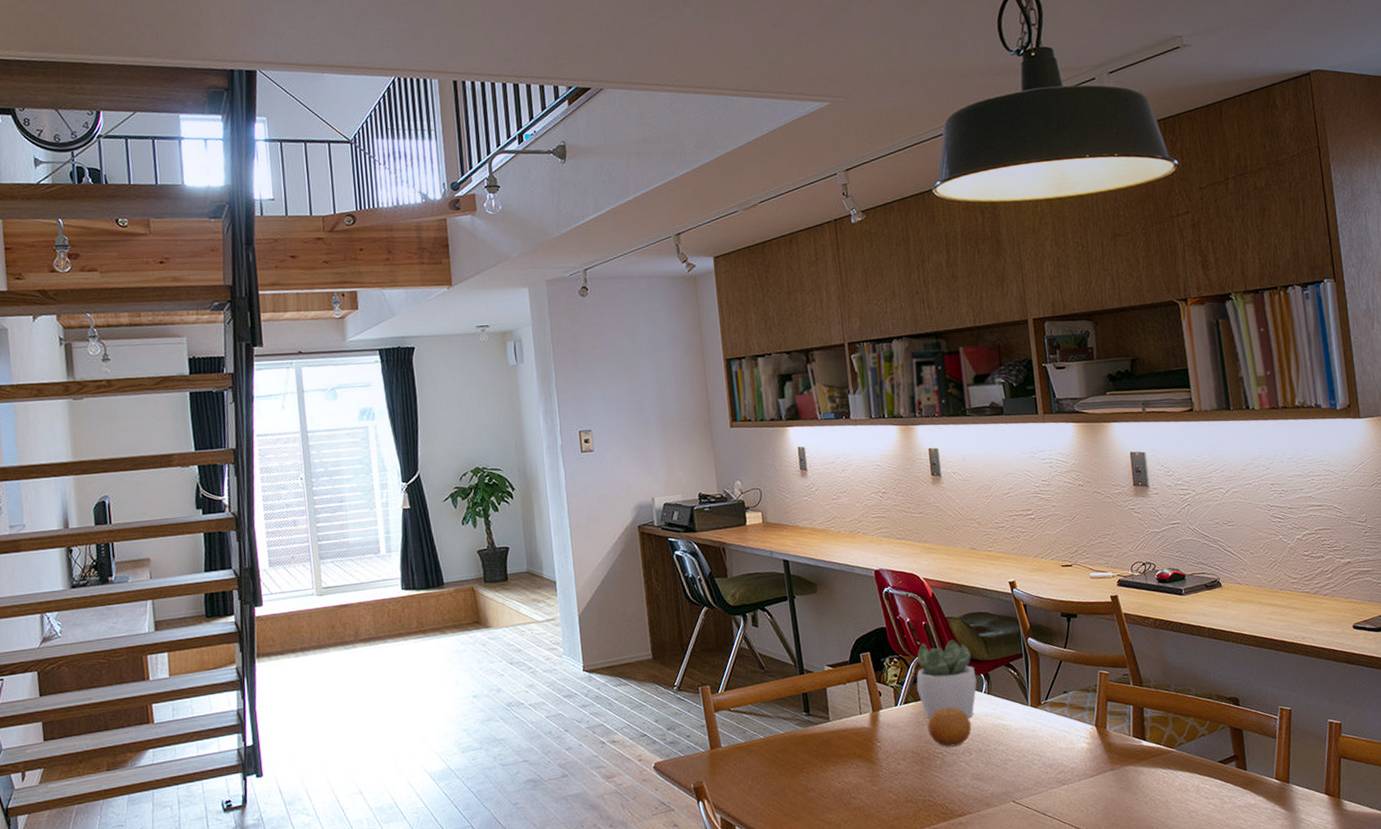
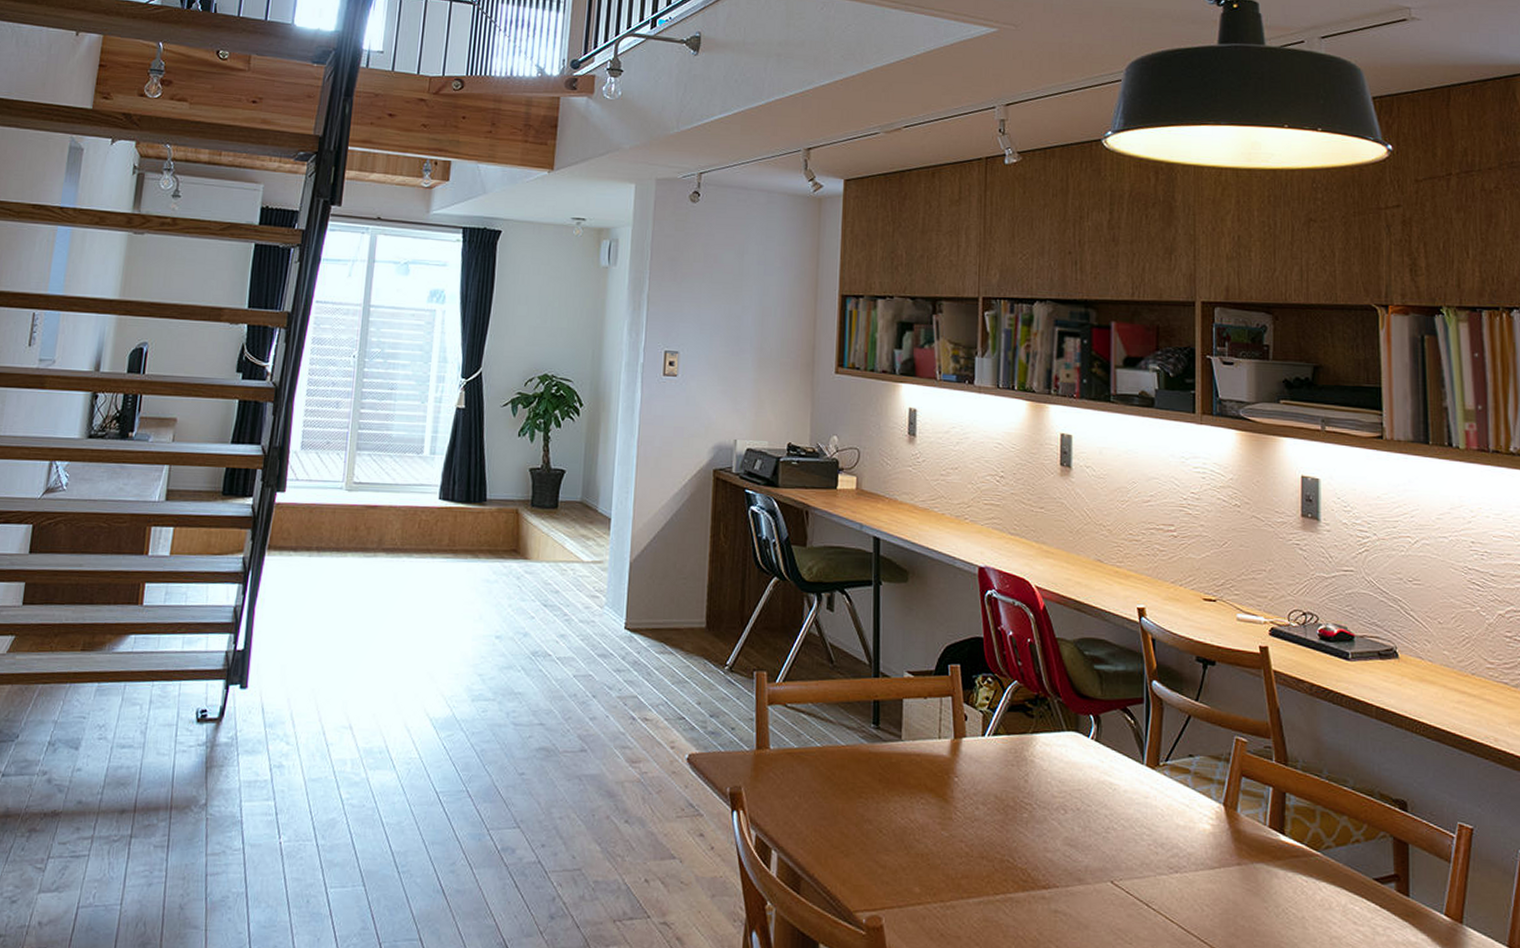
succulent plant: present [916,639,977,718] -> none [1011,664,1084,765]
fruit: present [927,706,972,747] -> none [1018,748,1071,799]

